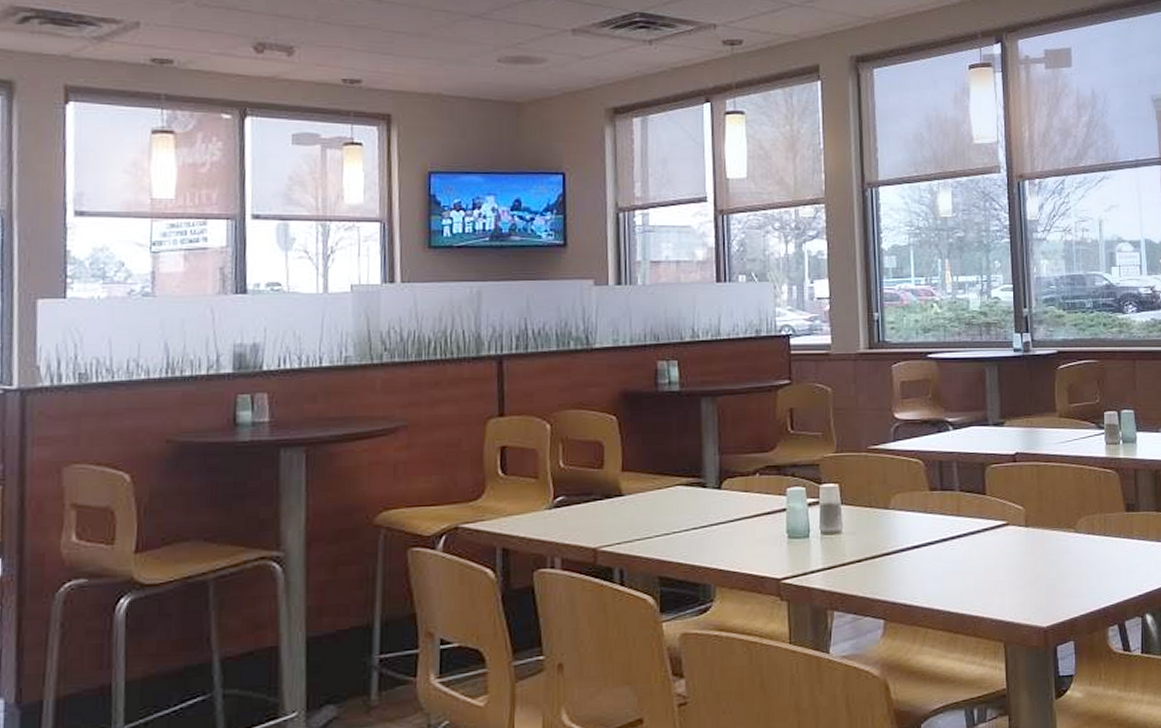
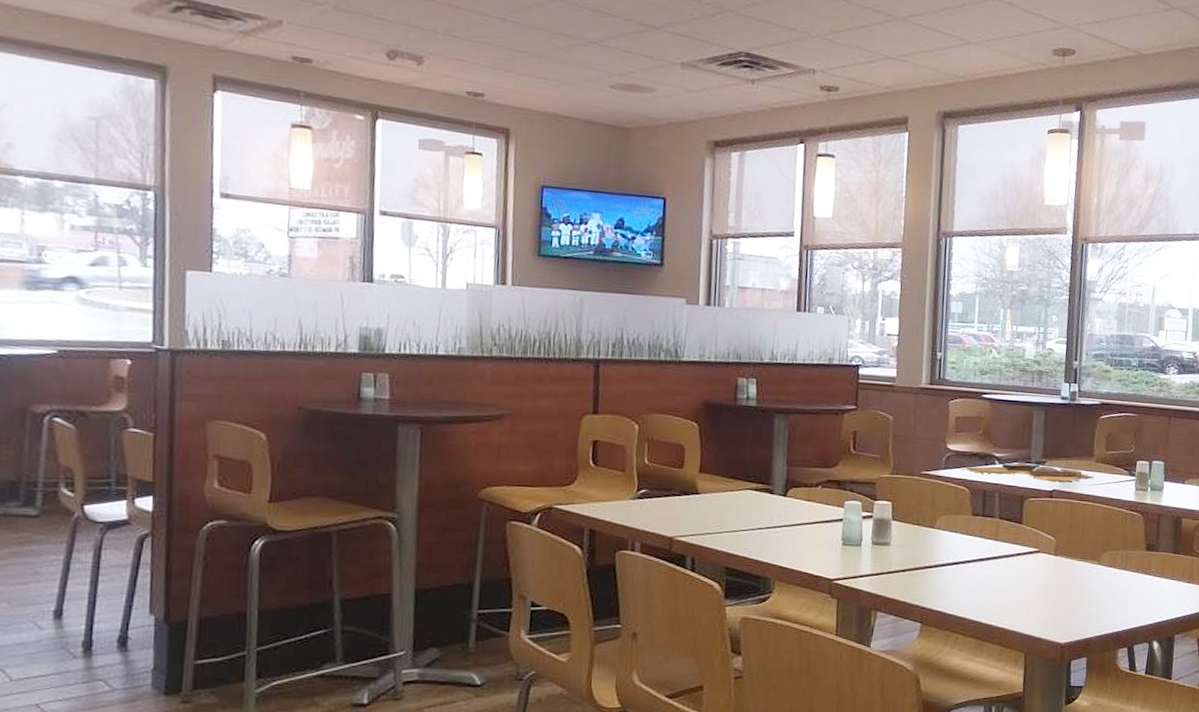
tray: none [913,419,1061,444] -> present [962,457,1096,483]

